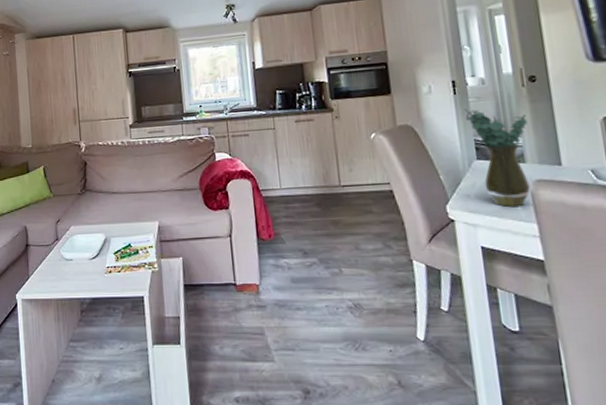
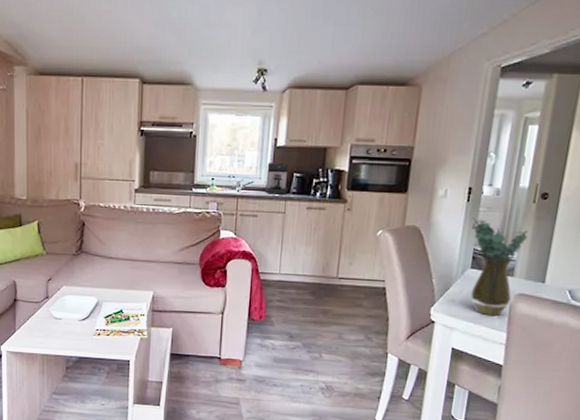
coffee maker: none [249,82,274,113] -> present [264,162,289,195]

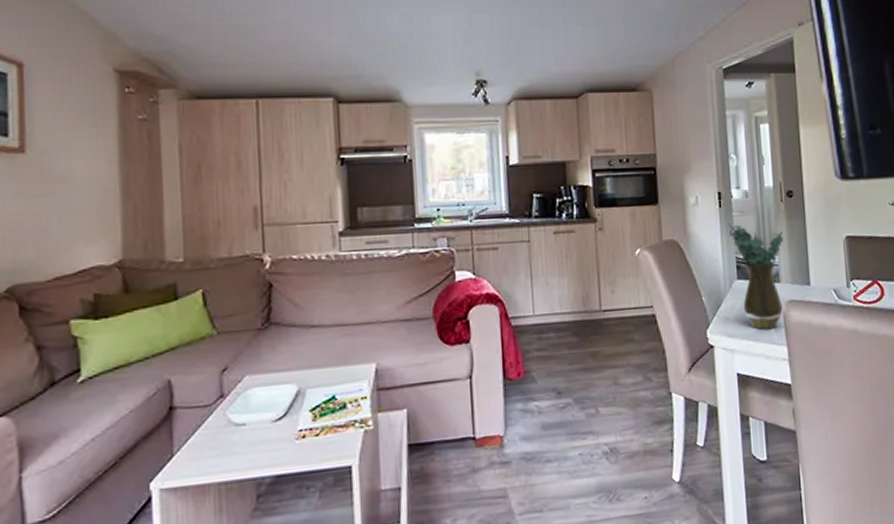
coffee maker: present [264,162,289,195] -> none [501,182,530,221]

